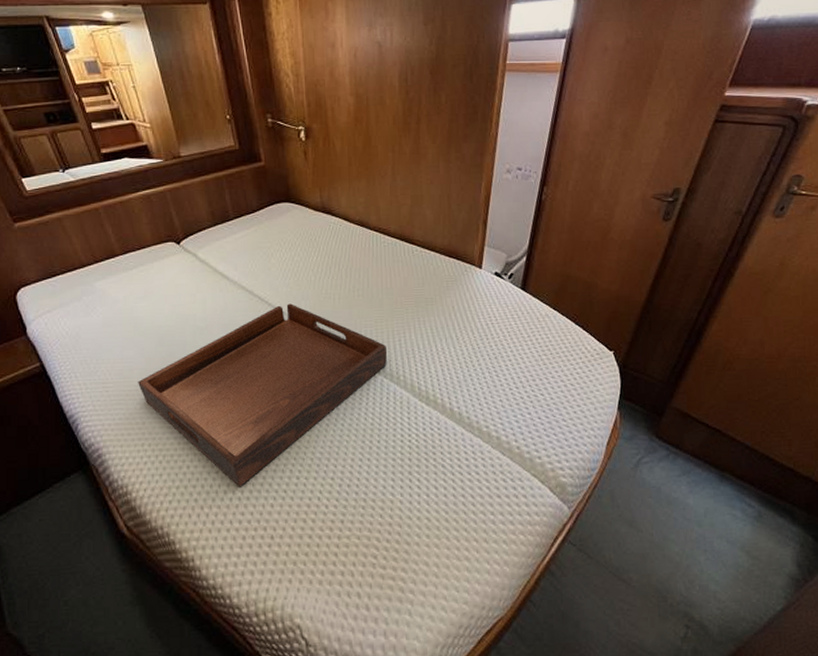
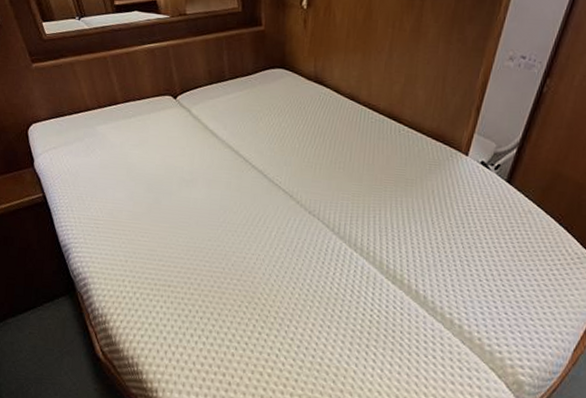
serving tray: present [138,303,388,487] -> none [125,167,361,333]

